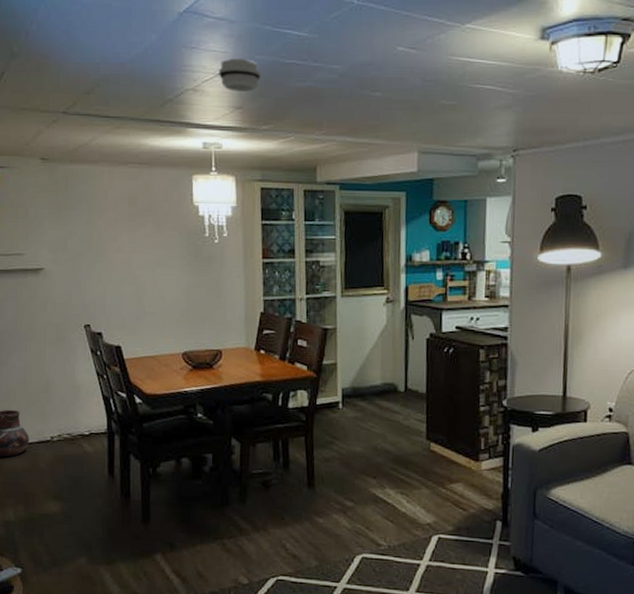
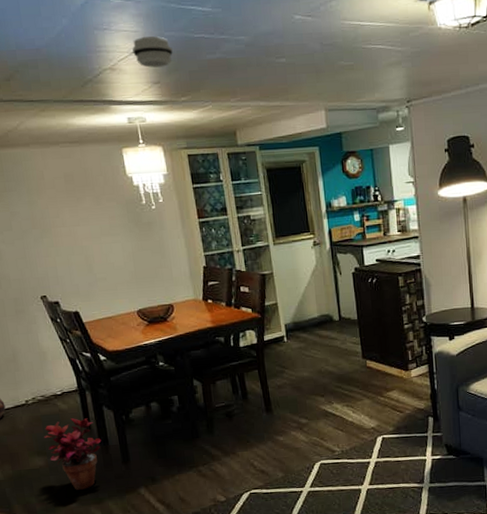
potted plant: none [64,463,123,546] -> present [44,418,102,490]

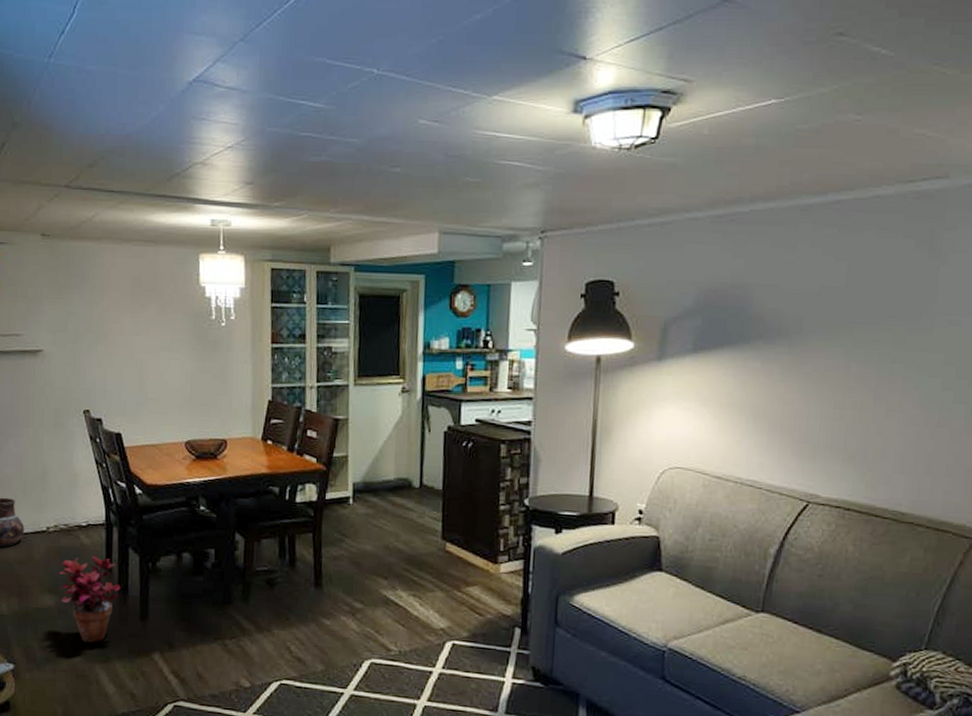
smoke detector: present [132,35,173,68] -> none [229,130,273,166]

